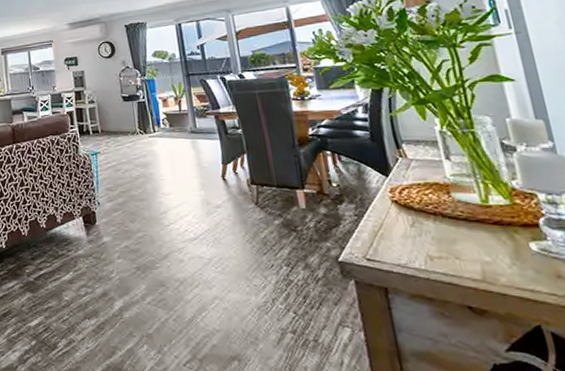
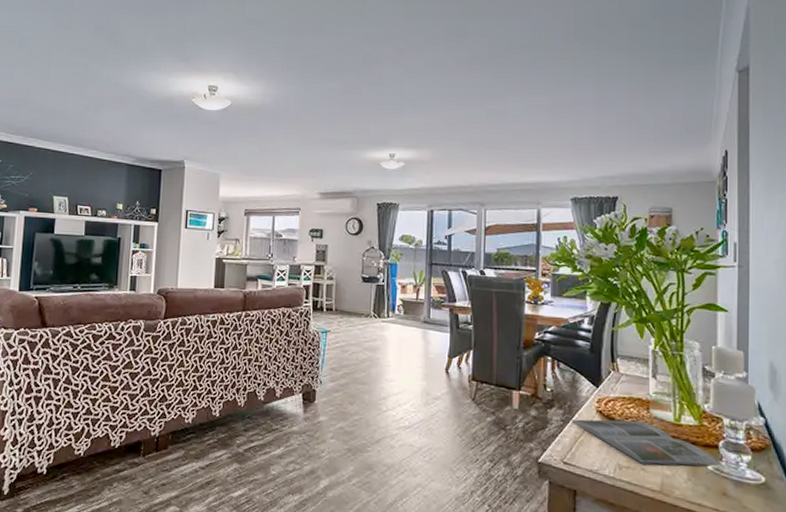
magazine: none [365,206,549,252] -> present [571,419,722,467]

